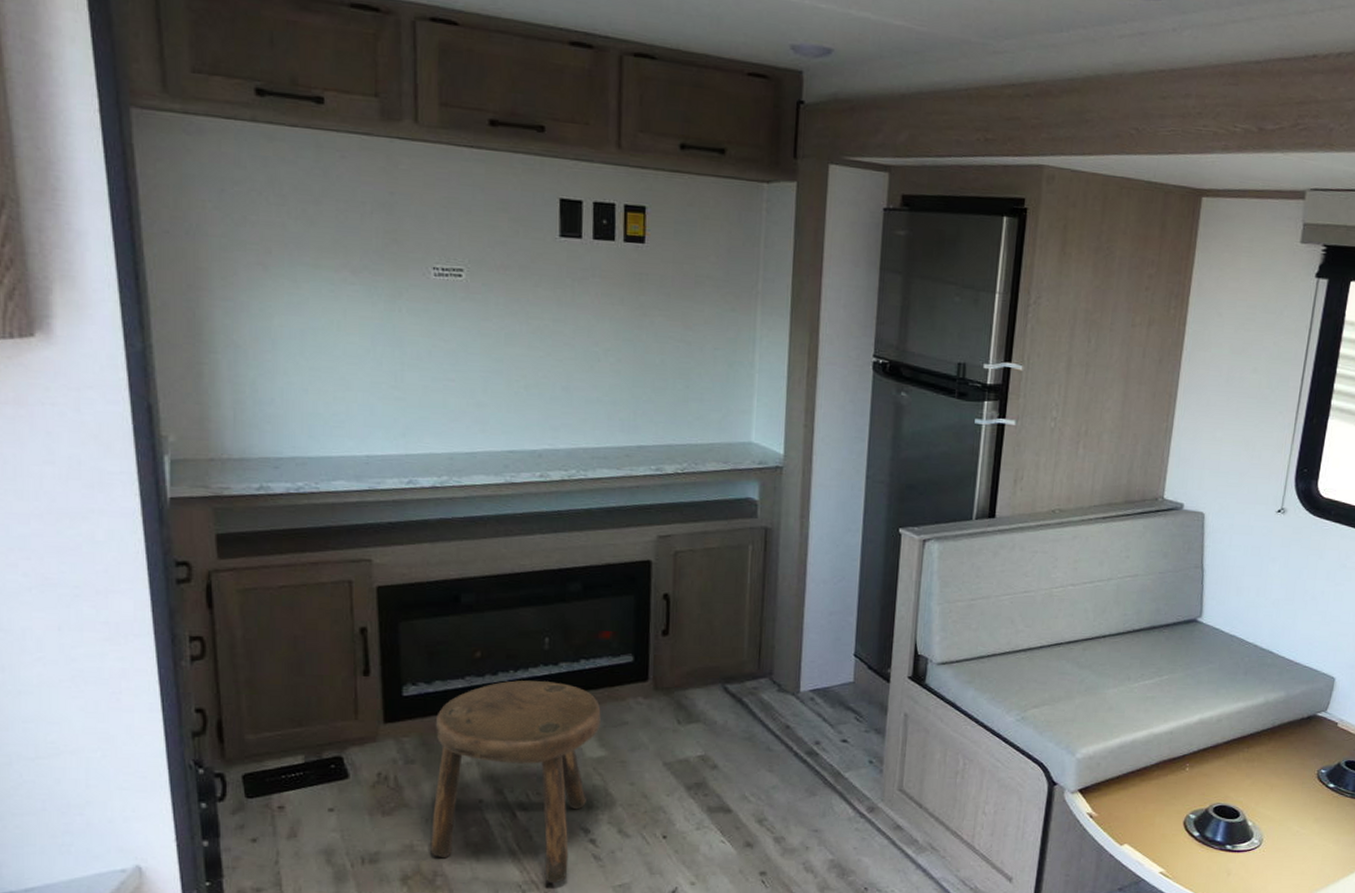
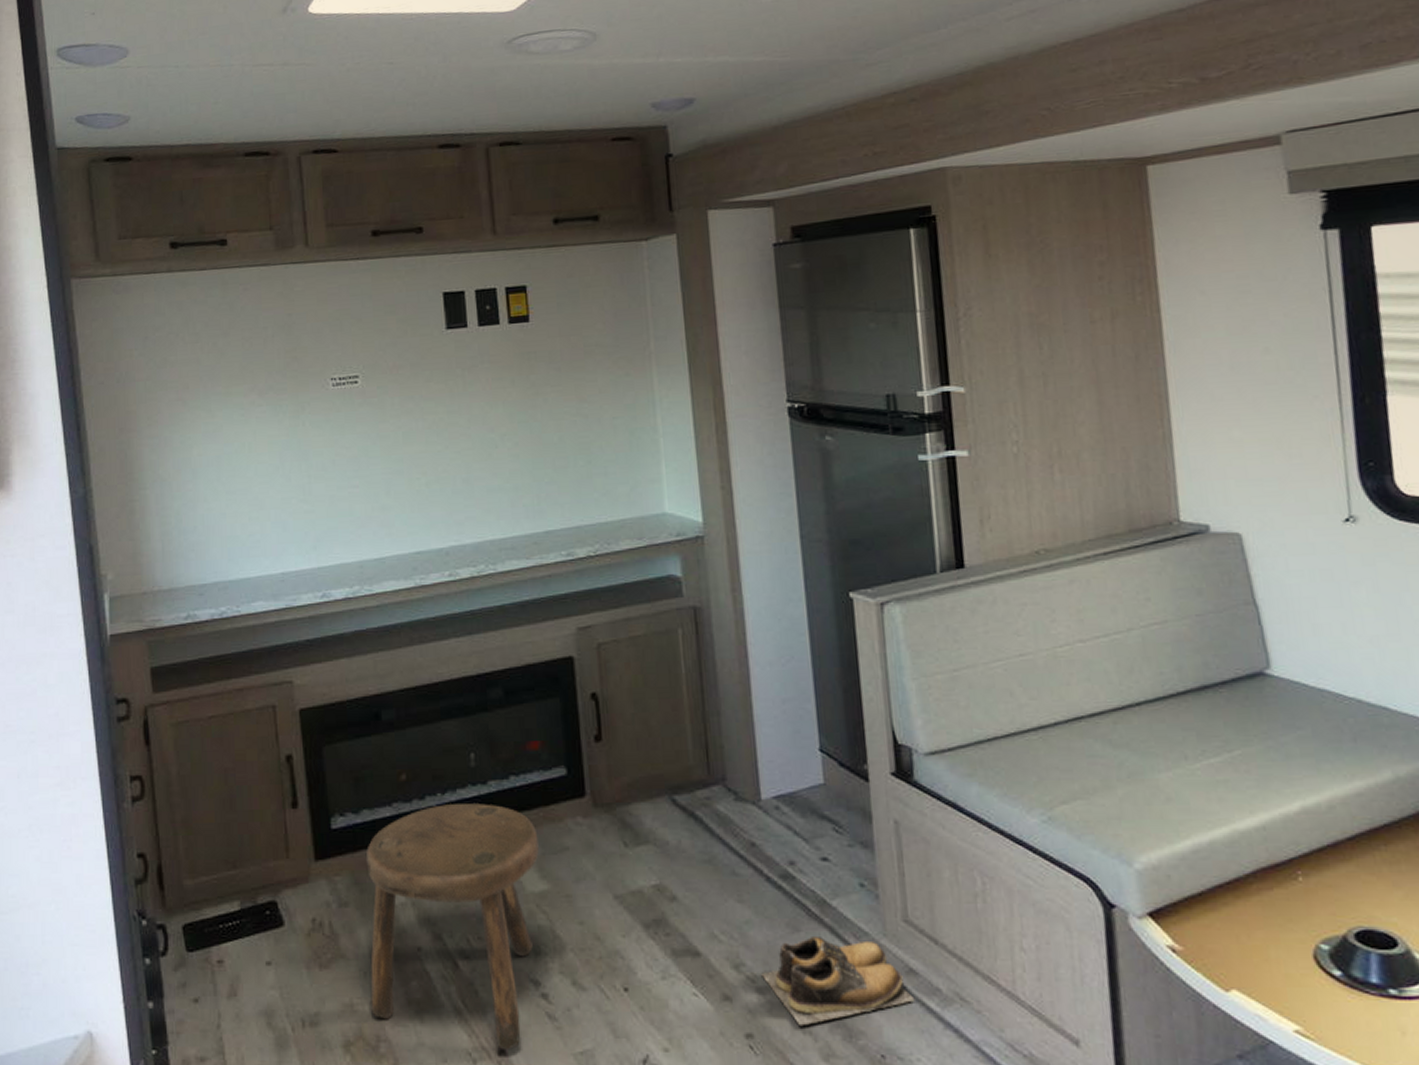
shoes: none [779,800,898,867] -> present [761,937,915,1027]

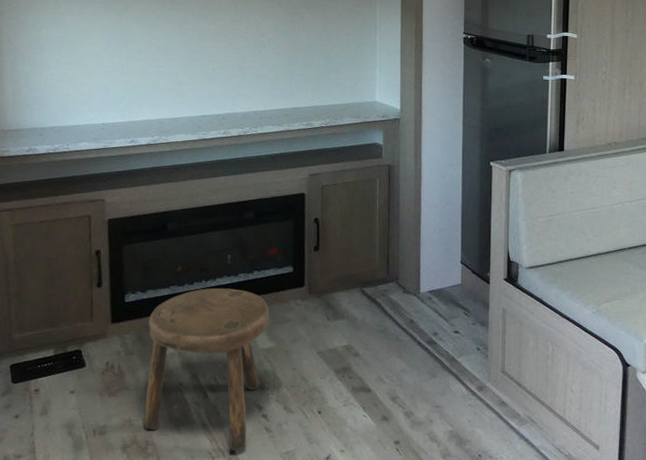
shoes: present [761,937,915,1027] -> none [409,381,503,437]

